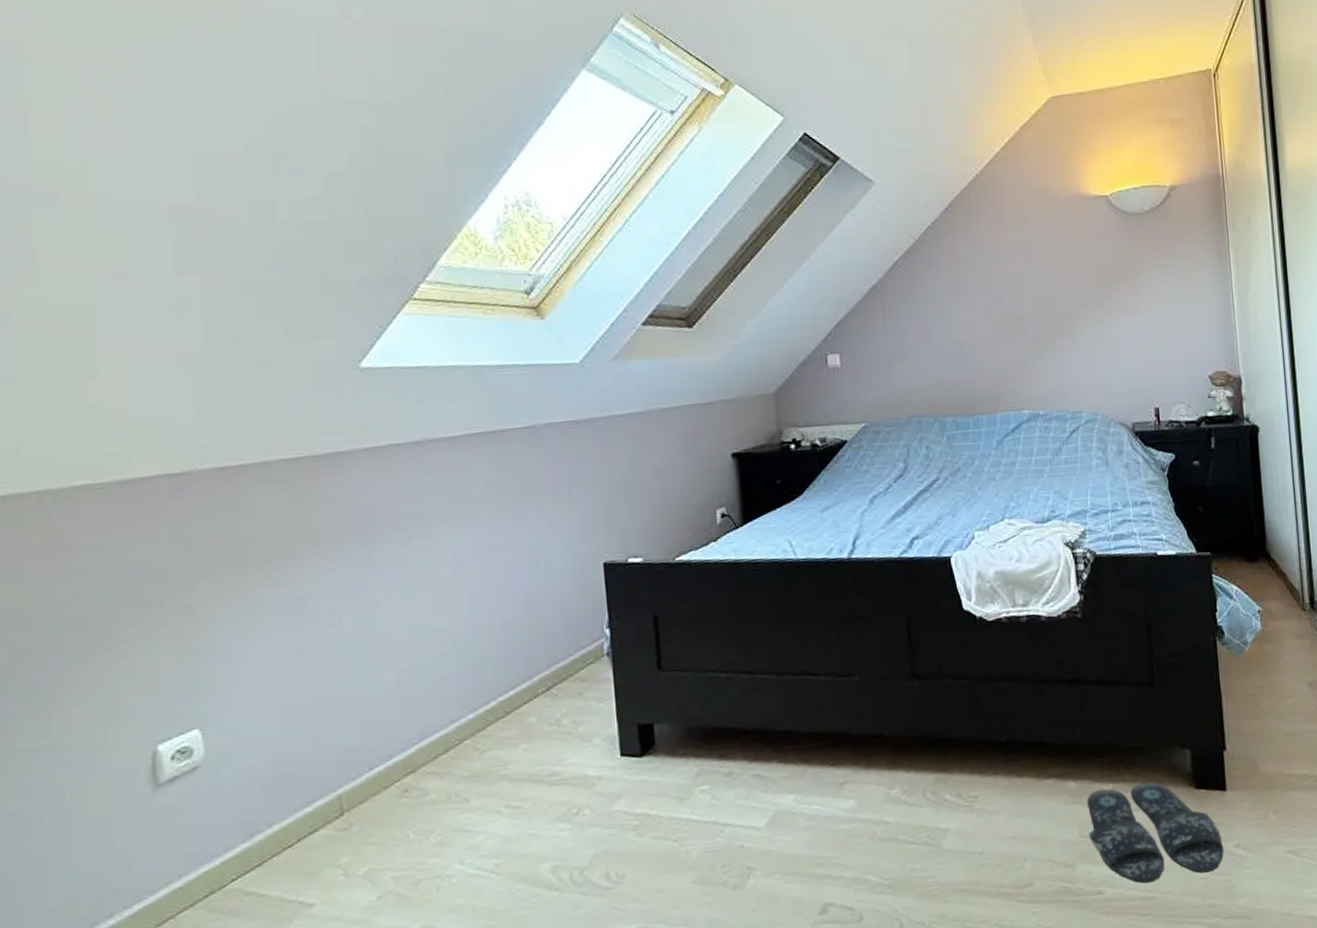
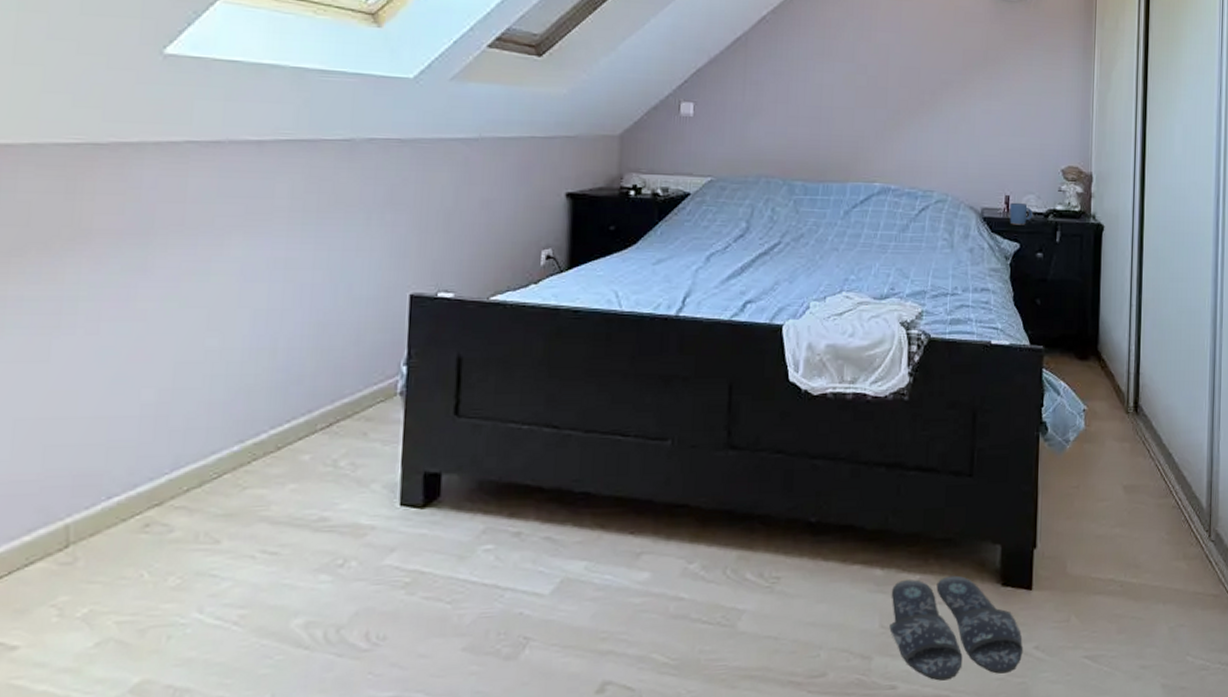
mug: none [1159,413,1184,436] -> present [1009,202,1033,225]

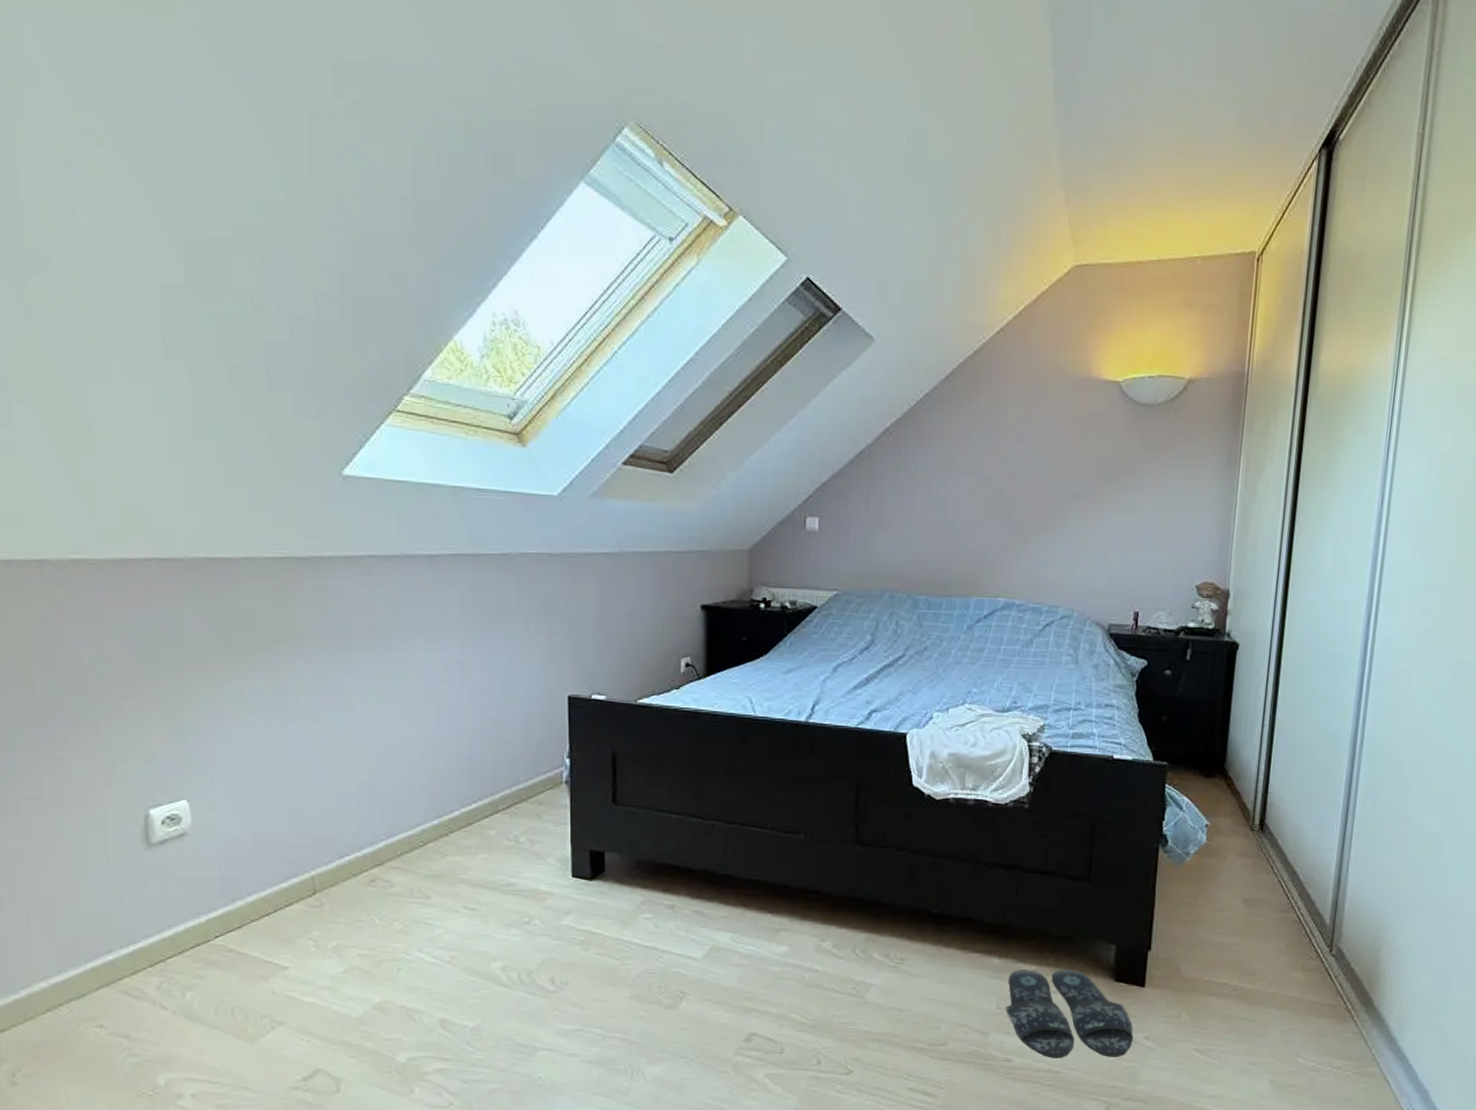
mug: present [1009,202,1033,225] -> none [1138,619,1163,642]

